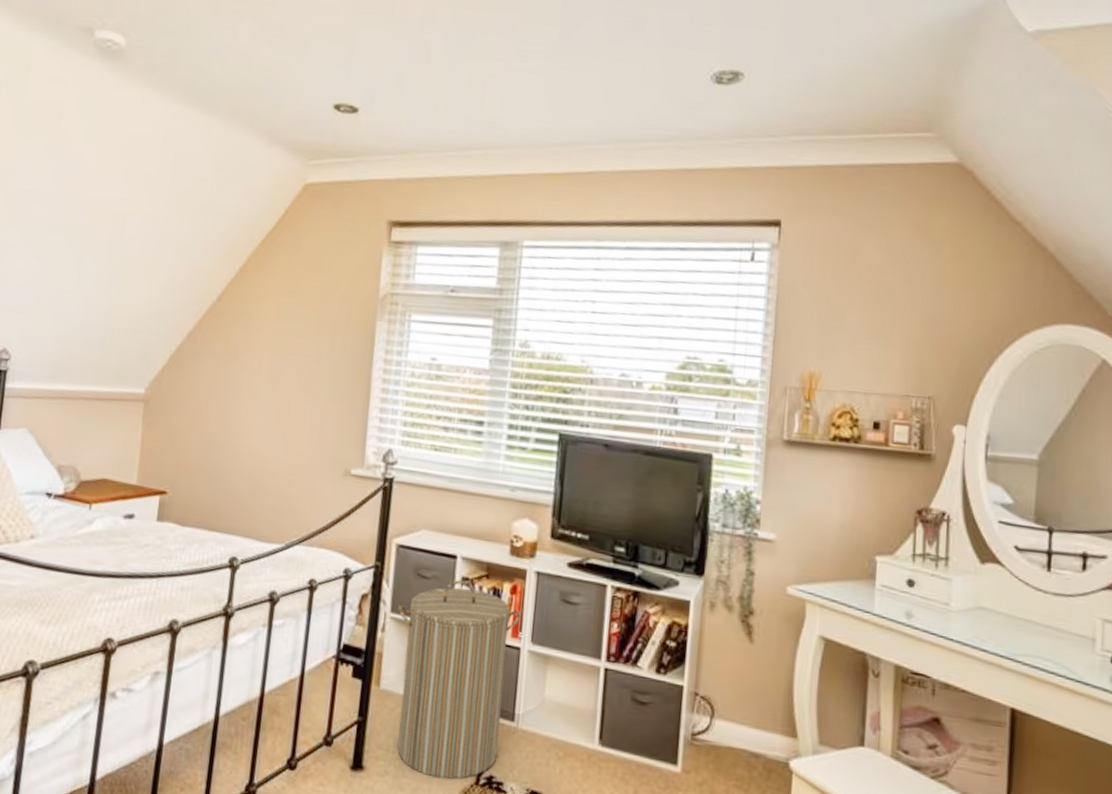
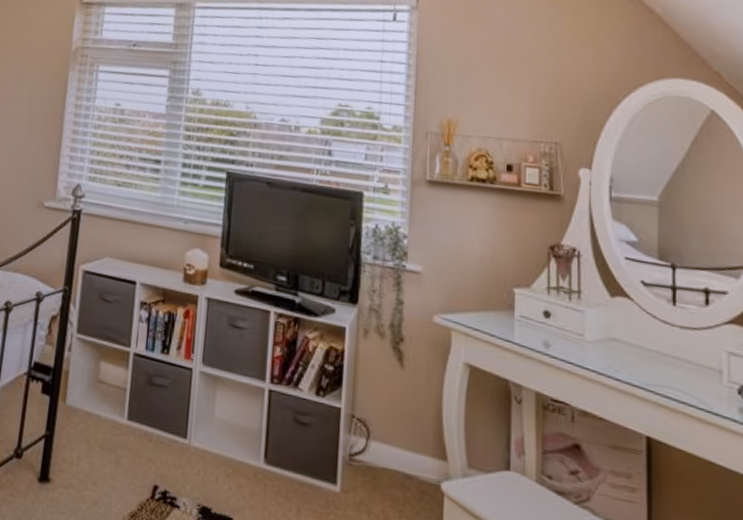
laundry hamper: present [397,580,521,779] -> none [80,304,193,493]

